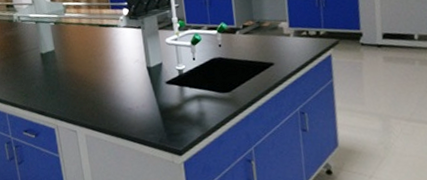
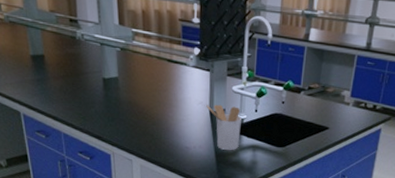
utensil holder: none [143,58,183,106] -> present [206,104,241,151]

